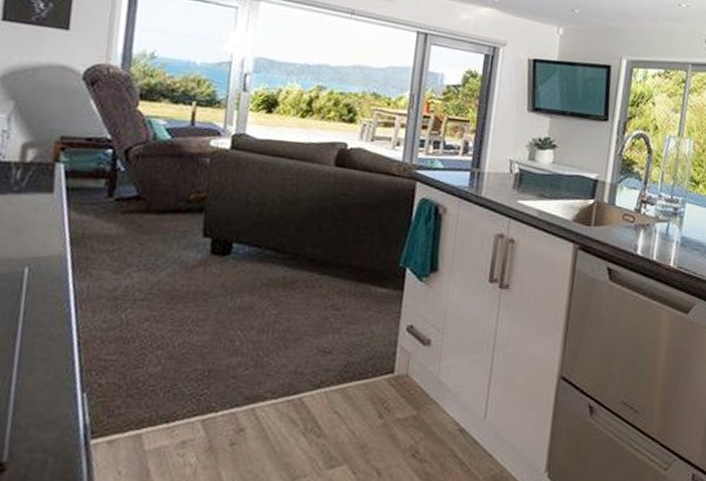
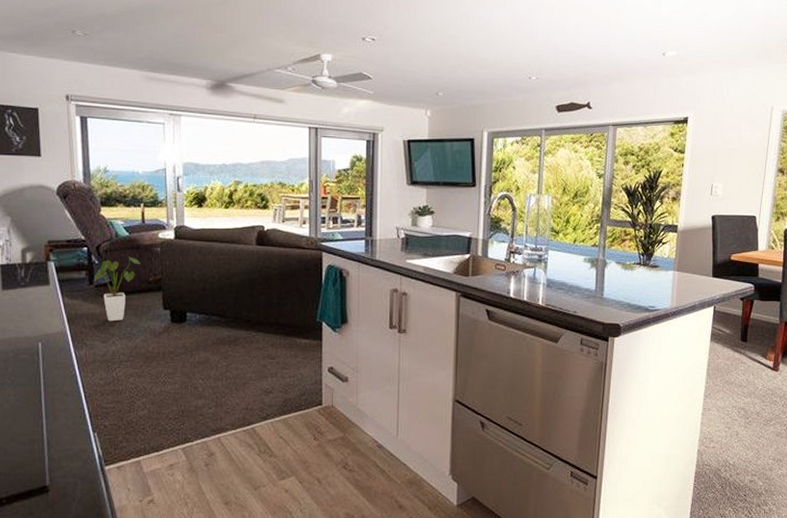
house plant: none [116,166,181,247] -> present [95,256,140,322]

